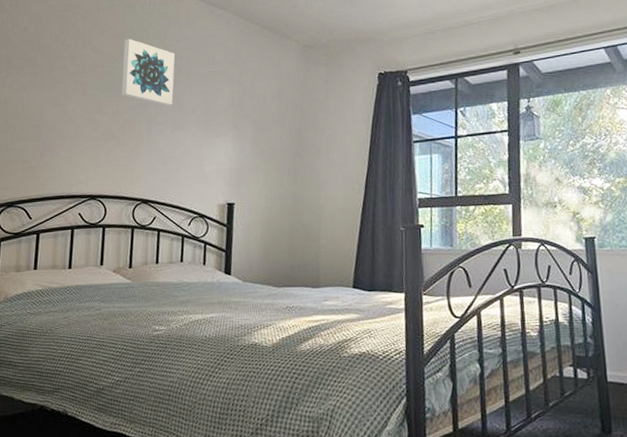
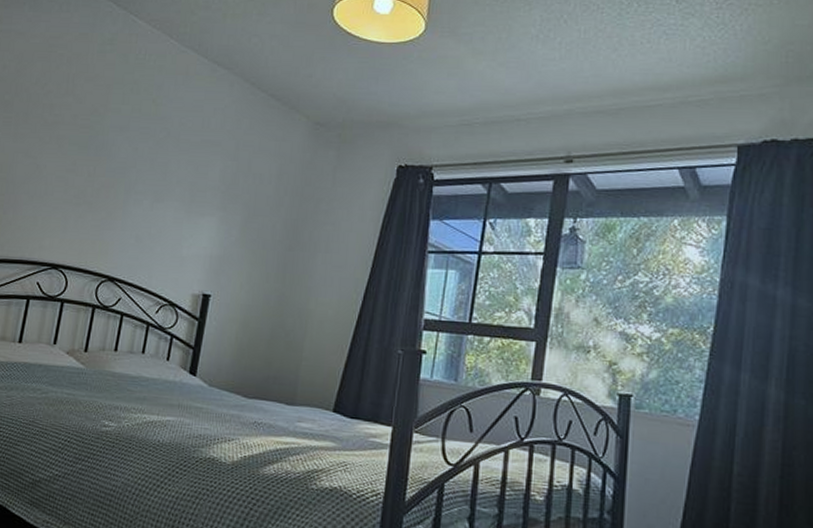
wall art: present [121,38,175,106] -> none [101,91,167,174]

